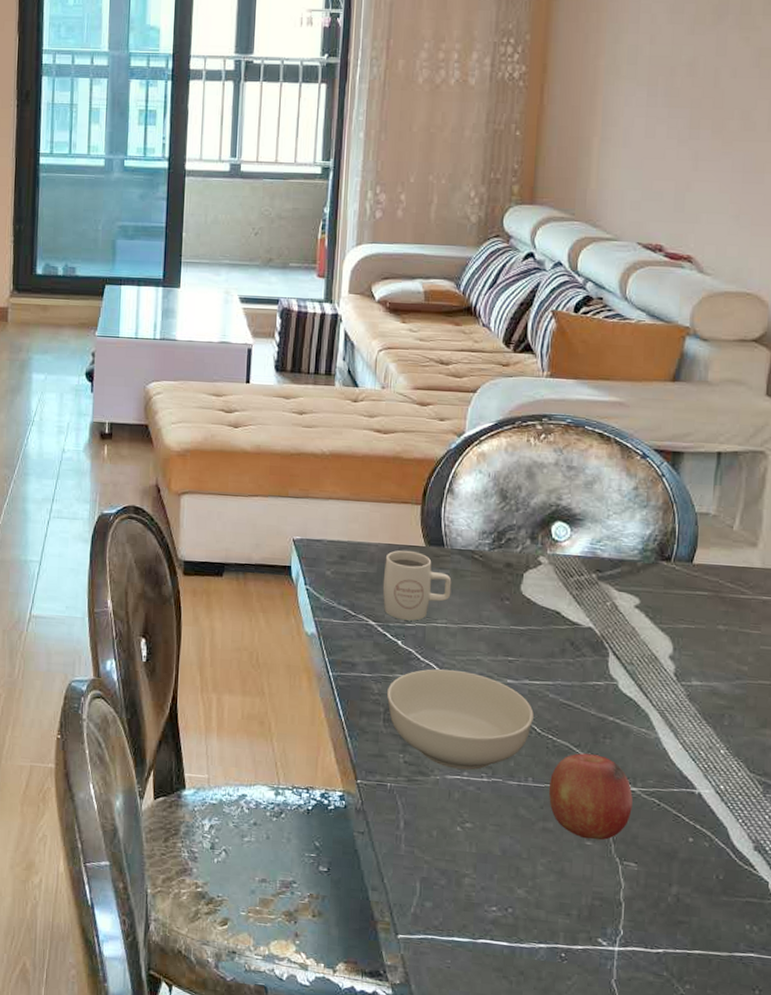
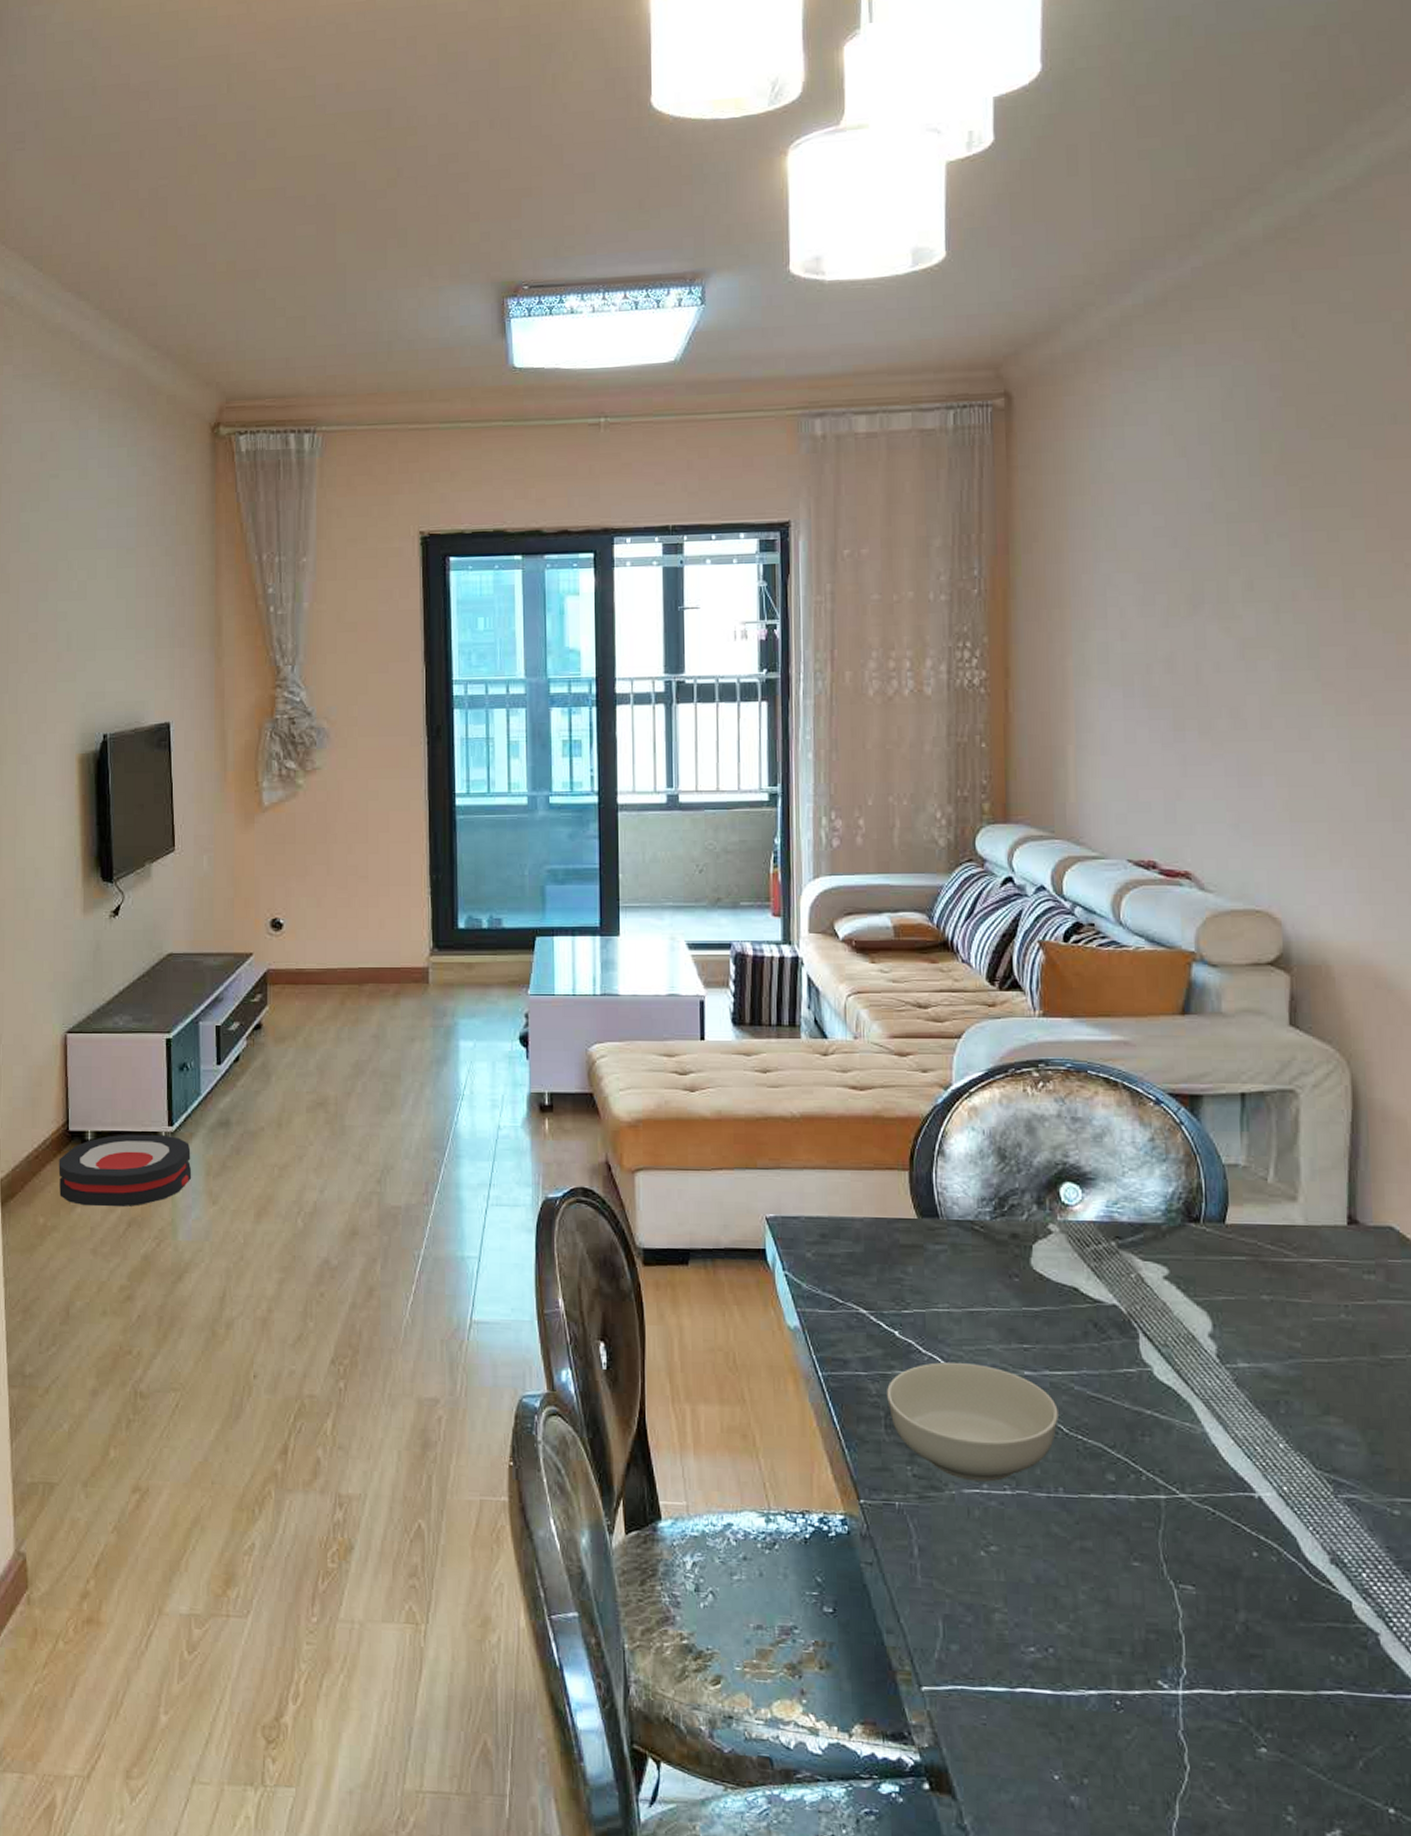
mug: present [382,550,452,621] -> none [872,1224,951,1307]
fruit: present [549,753,633,840] -> none [1084,1455,1183,1560]

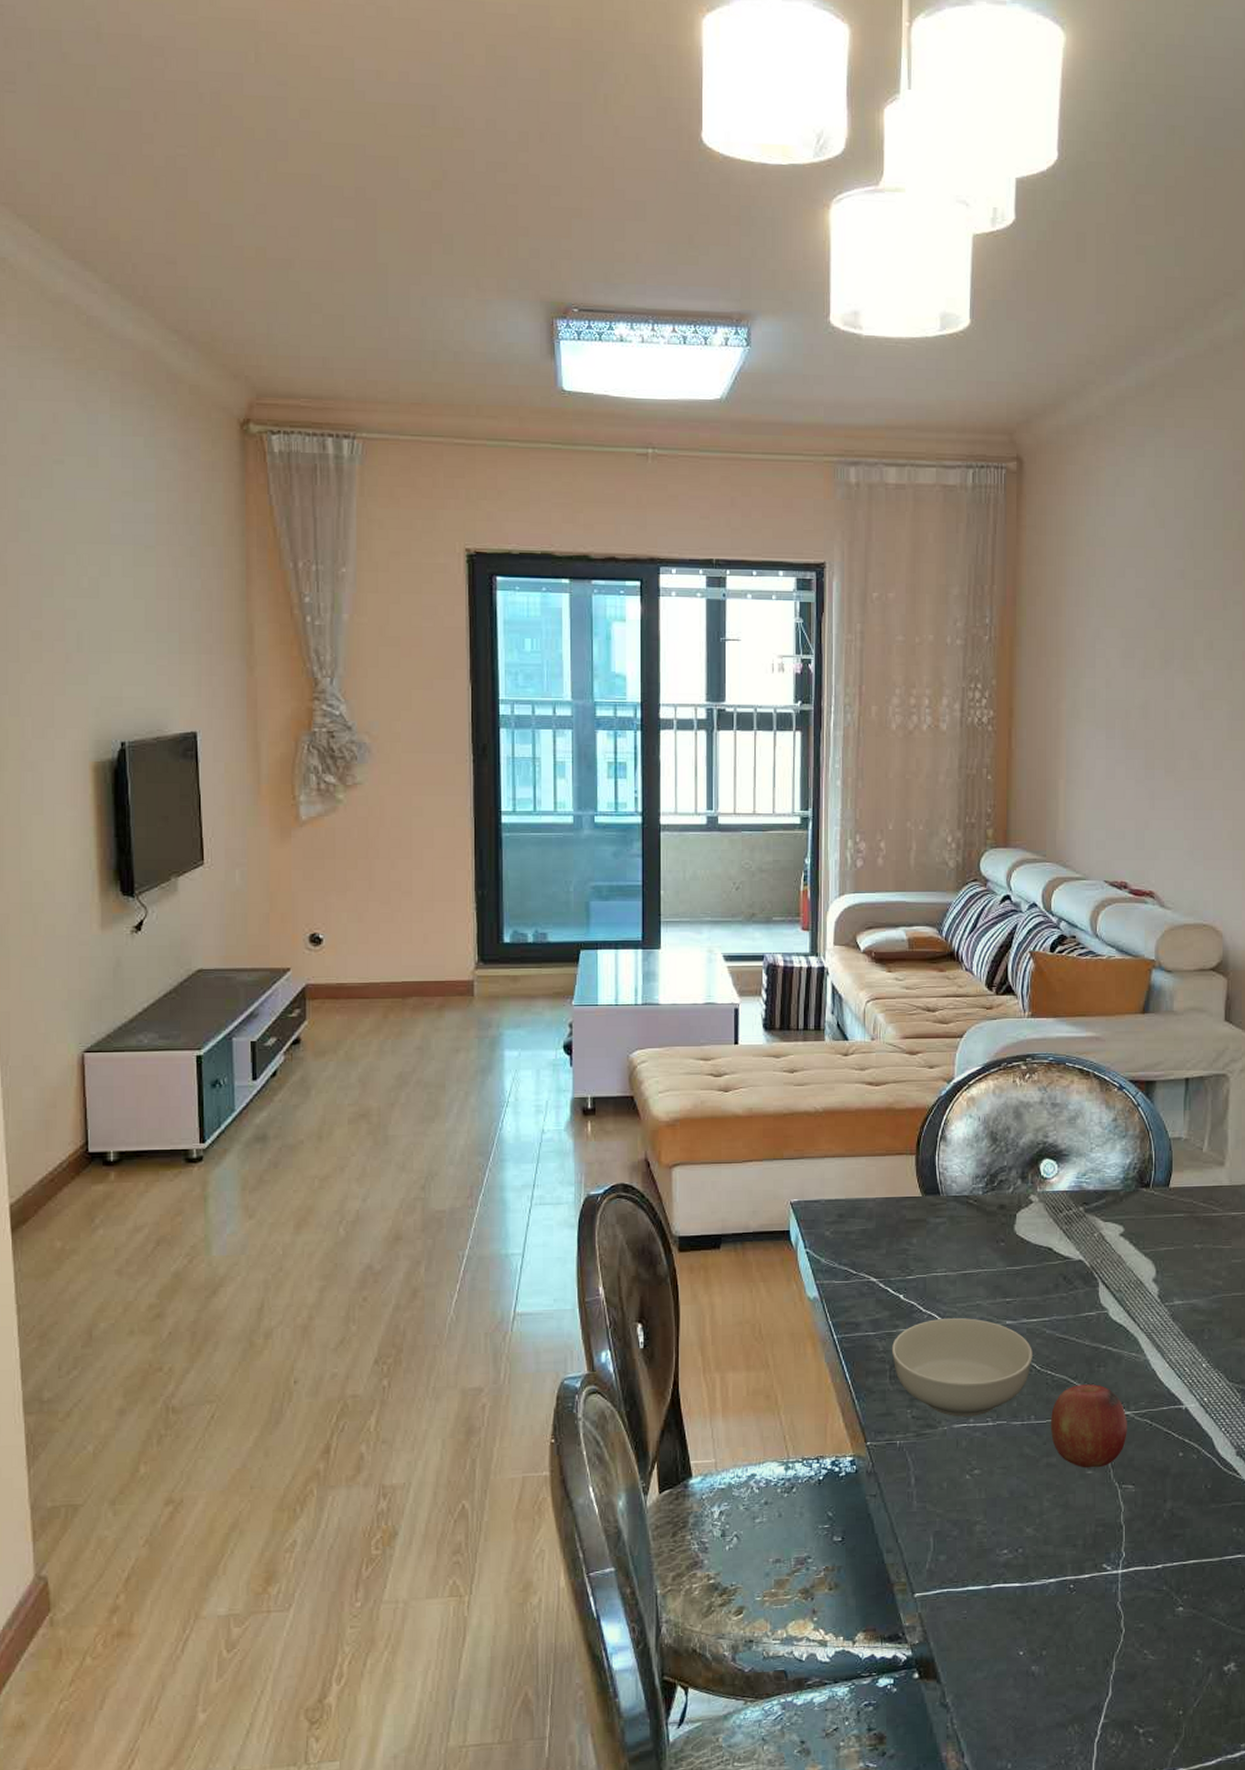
robot vacuum: present [58,1134,192,1207] -> none [77,1152,226,1228]
fruit: none [1084,1455,1183,1560] -> present [1051,1384,1127,1468]

